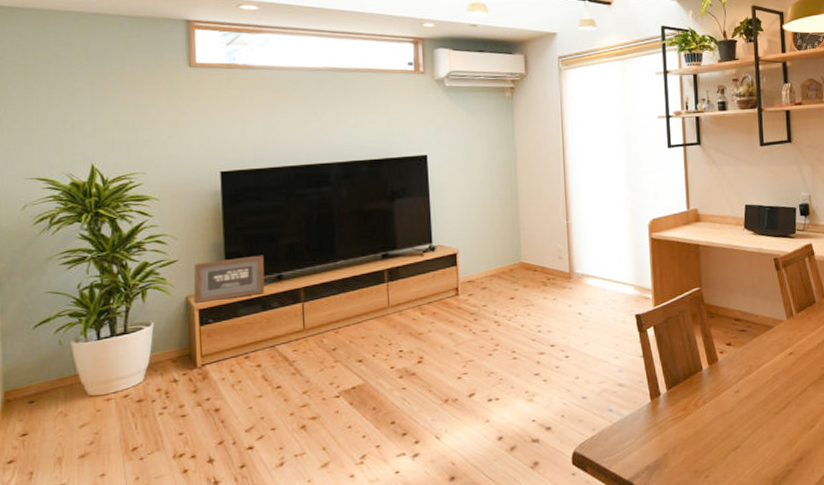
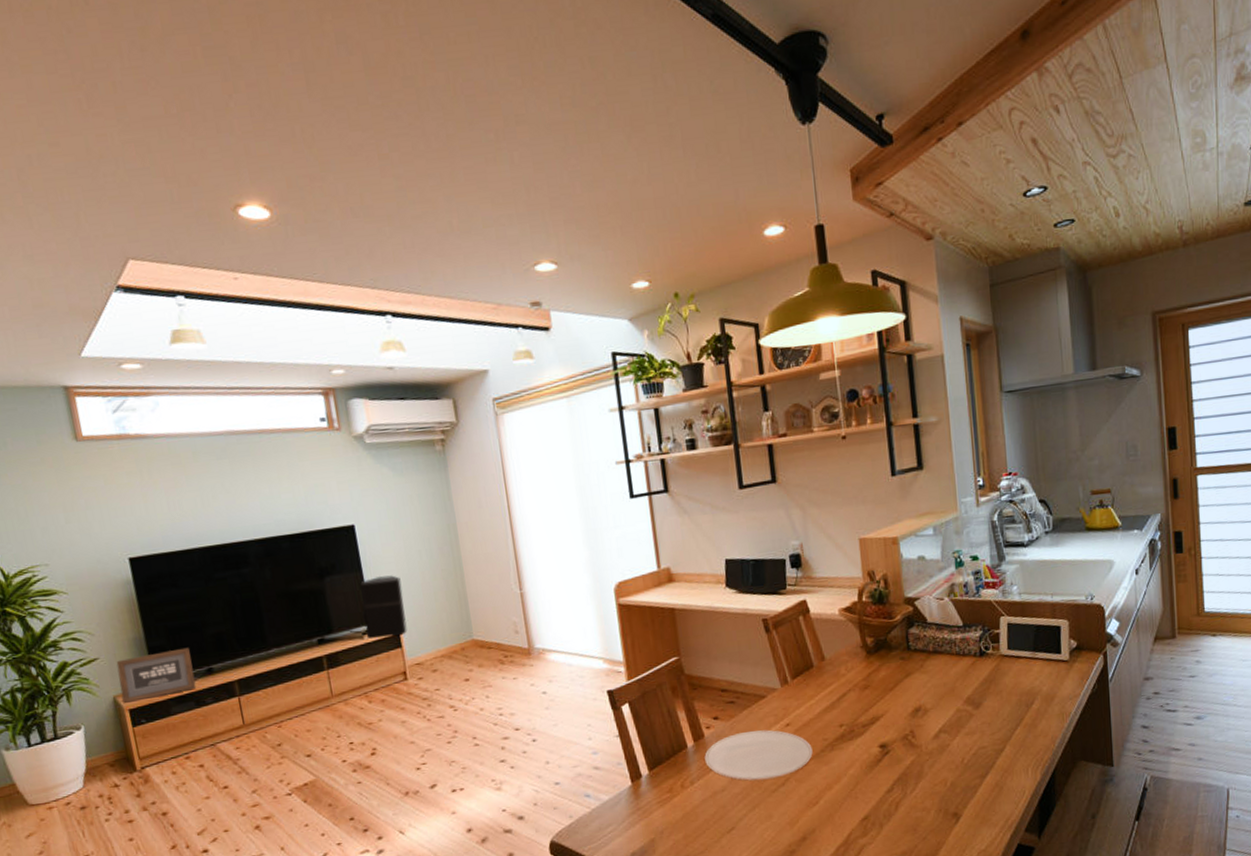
speaker: none [426,201,464,257] -> present [360,575,408,639]
plate: none [717,357,812,404] -> present [704,729,813,781]

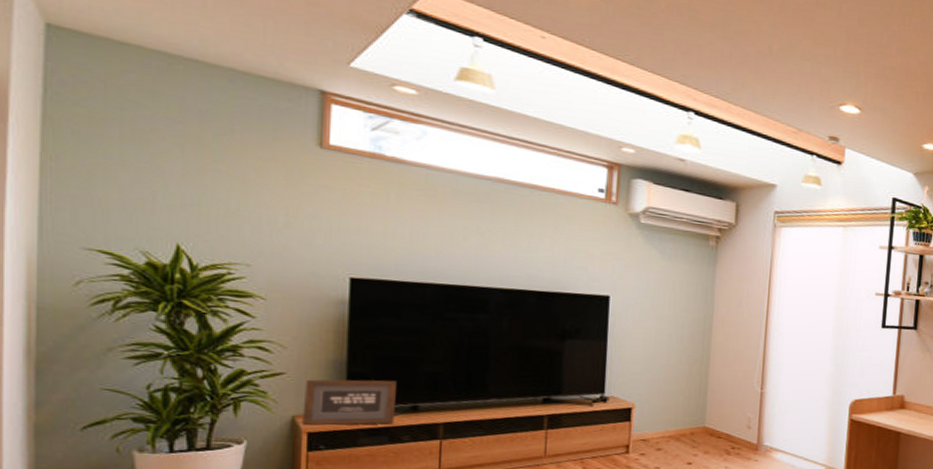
speaker: present [360,575,408,639] -> none [597,350,645,410]

